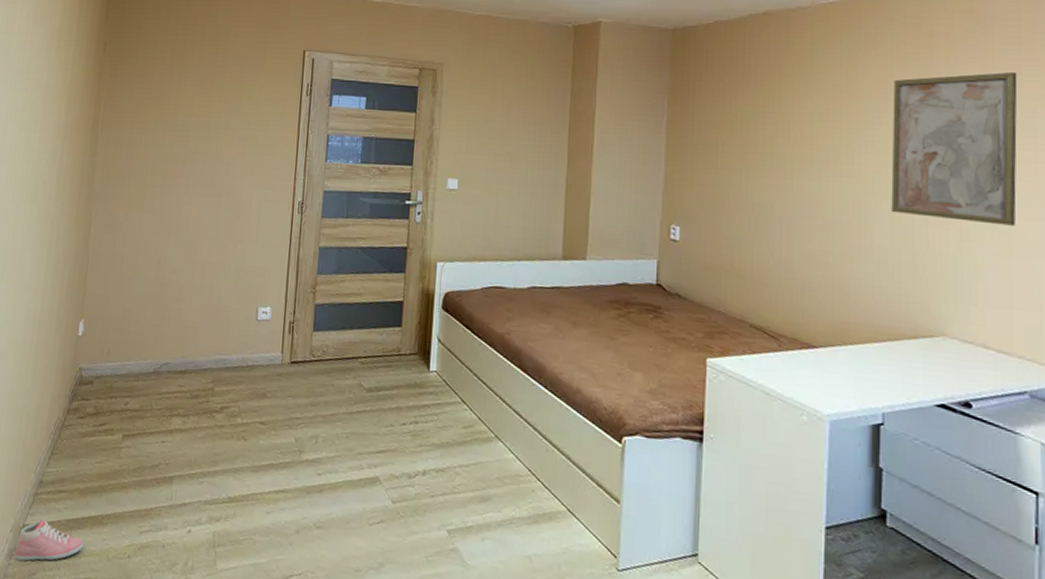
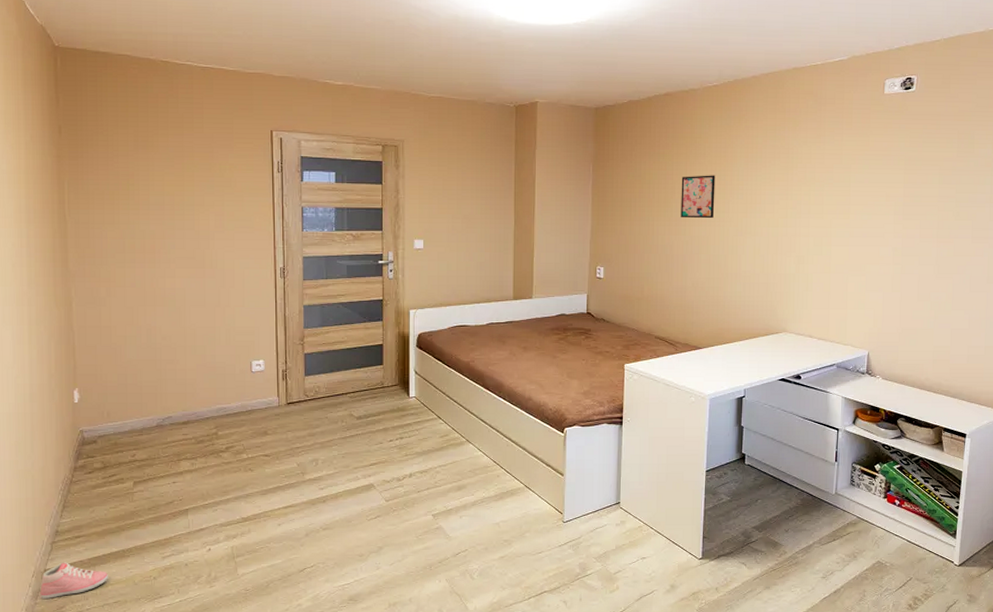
wall art: none [785,114,834,172] -> present [681,175,716,219]
wall art: present [891,71,1018,226] -> none [753,138,840,251]

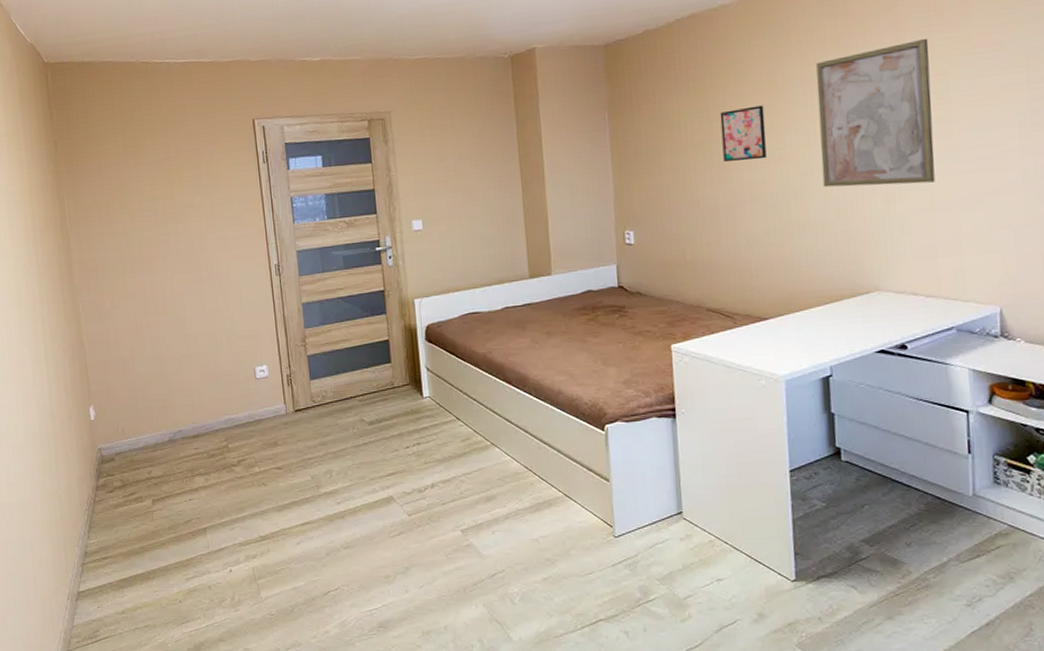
sneaker: present [40,562,108,599] -> none [75,584,137,622]
wall art: none [753,138,840,251] -> present [816,38,935,188]

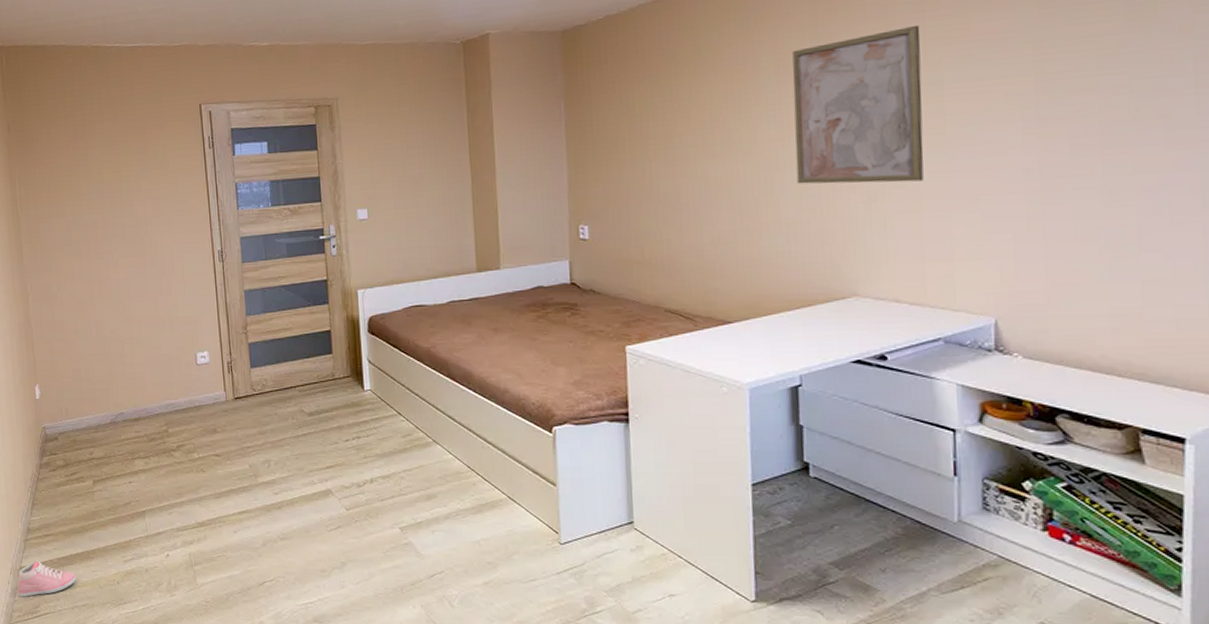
sneaker: none [75,584,137,622] -> present [17,560,76,597]
wall art: present [720,105,767,161] -> none [684,95,735,155]

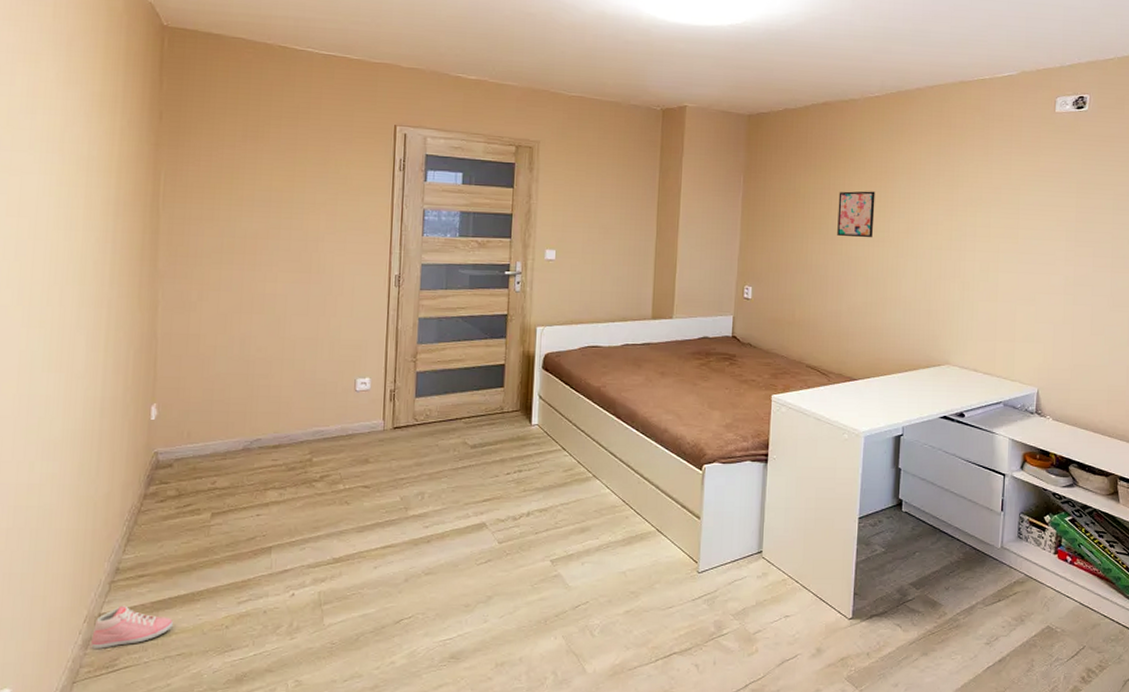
wall art: none [684,95,735,155] -> present [837,191,875,238]
wall art: present [792,24,924,184] -> none [915,157,1008,278]

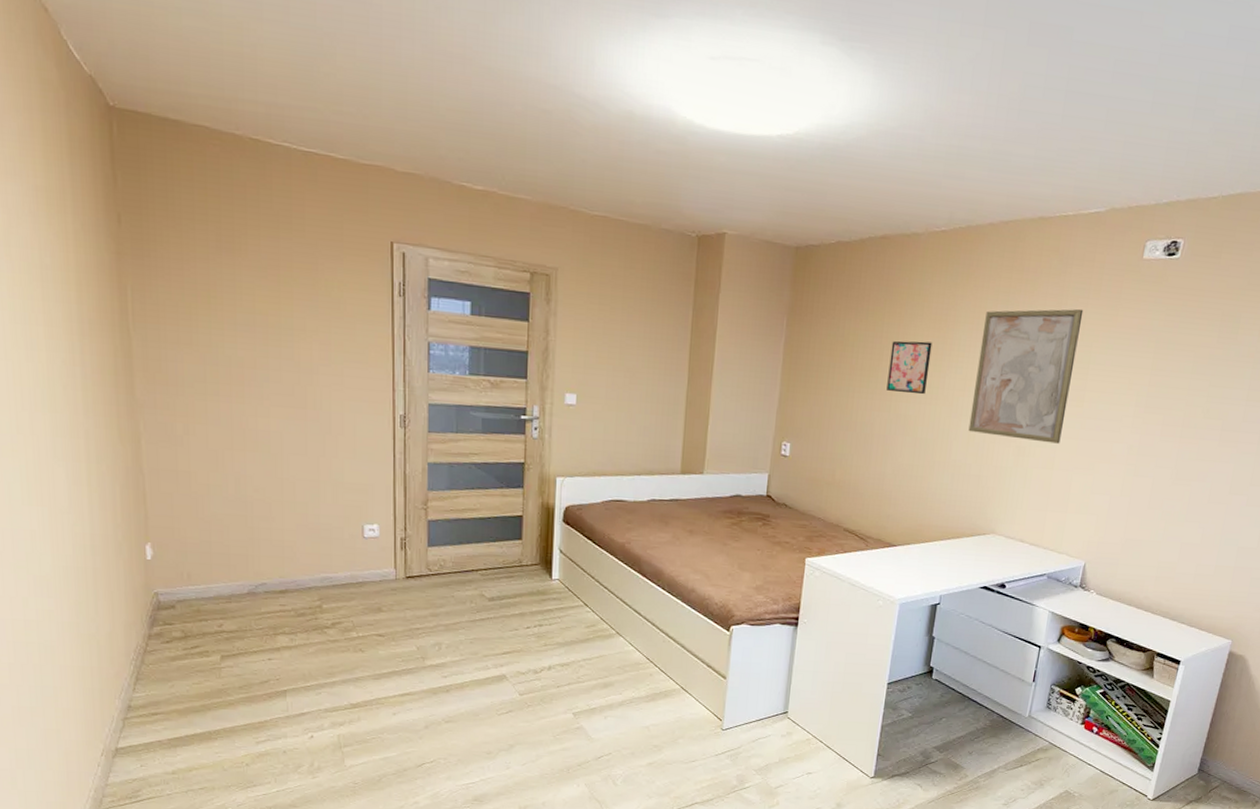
sneaker: present [91,605,173,649] -> none [111,741,192,781]
wall art: none [915,157,1008,278] -> present [968,309,1084,444]

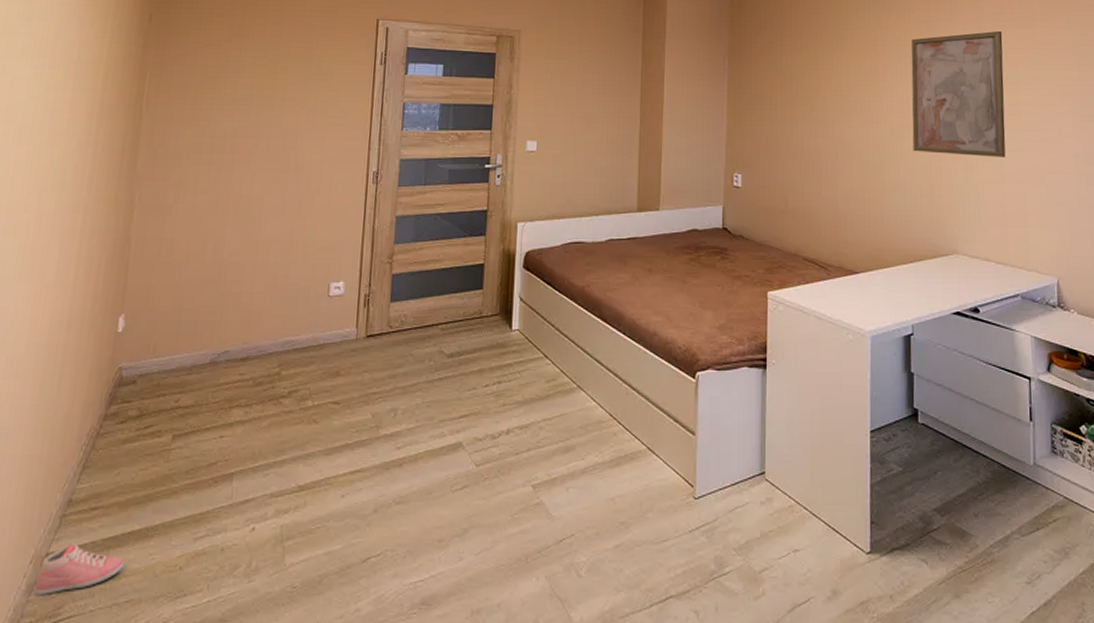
sneaker: none [111,741,192,781] -> present [35,543,124,595]
wall art: present [886,340,933,395] -> none [827,70,866,119]

